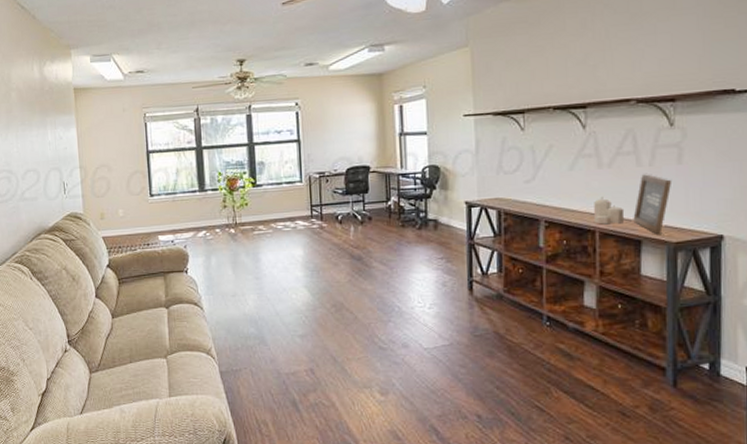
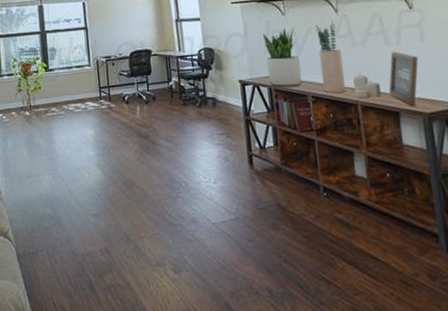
planter: none [497,145,537,212] -> present [263,28,302,88]
books: none [507,221,553,259] -> present [278,97,322,133]
vase: none [558,137,585,219] -> present [316,20,347,94]

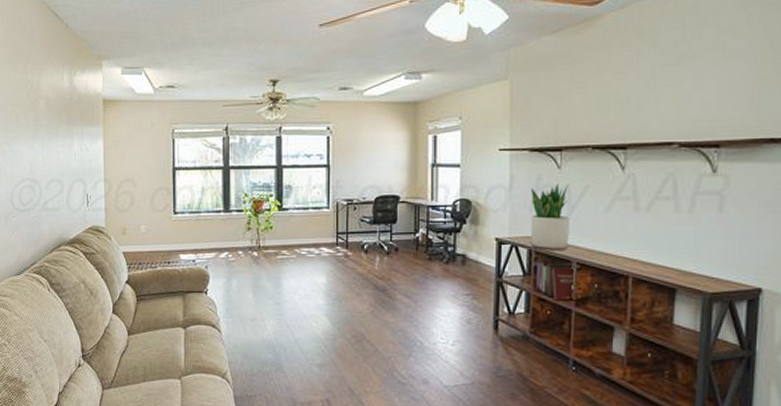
vase: present [316,20,347,94] -> none [593,179,621,262]
candle: present [353,73,381,99] -> none [627,242,660,270]
picture frame: present [389,52,418,106] -> none [668,221,710,283]

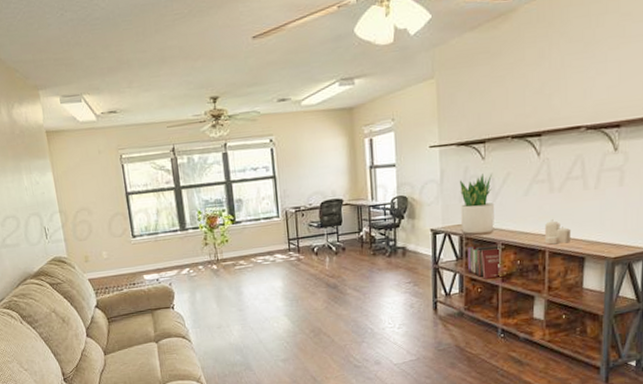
candle: none [627,242,660,270] -> present [544,219,572,245]

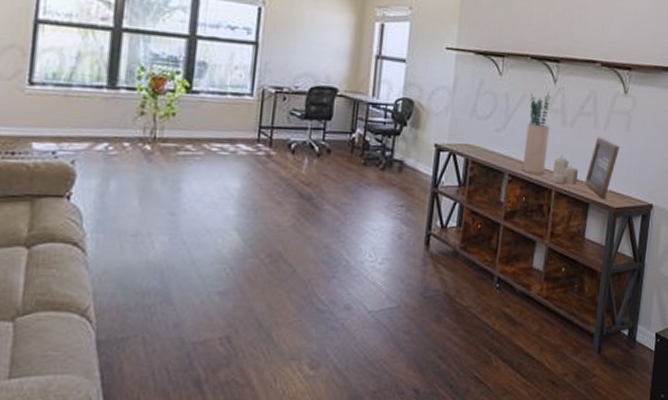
planter: present [460,174,495,237] -> none [468,90,507,162]
books: present [468,244,508,279] -> none [470,171,511,215]
vase: none [514,164,538,241] -> present [523,91,551,175]
picture frame: none [578,197,613,251] -> present [585,137,619,198]

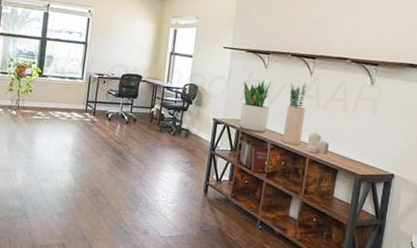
planter: none [468,90,507,162] -> present [239,80,271,134]
books: none [470,171,511,215] -> present [239,140,272,175]
picture frame: present [585,137,619,198] -> none [334,118,365,167]

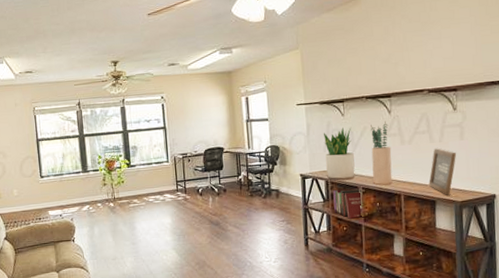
candle: present [306,131,330,155] -> none [399,167,422,189]
picture frame: none [334,118,365,167] -> present [429,148,456,195]

